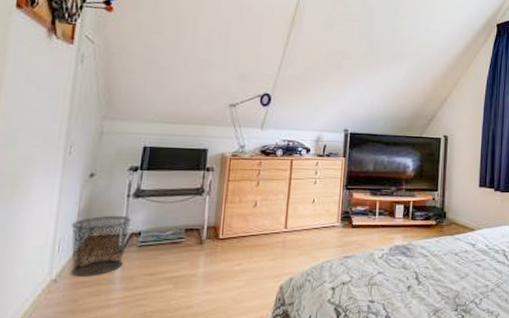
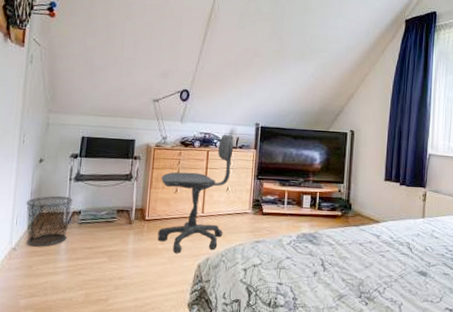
office chair: none [233,141,321,275] -> present [158,134,234,253]

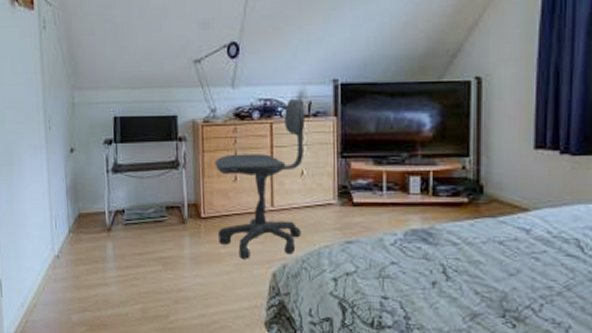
waste bin: present [26,195,74,247] -> none [63,192,114,254]

